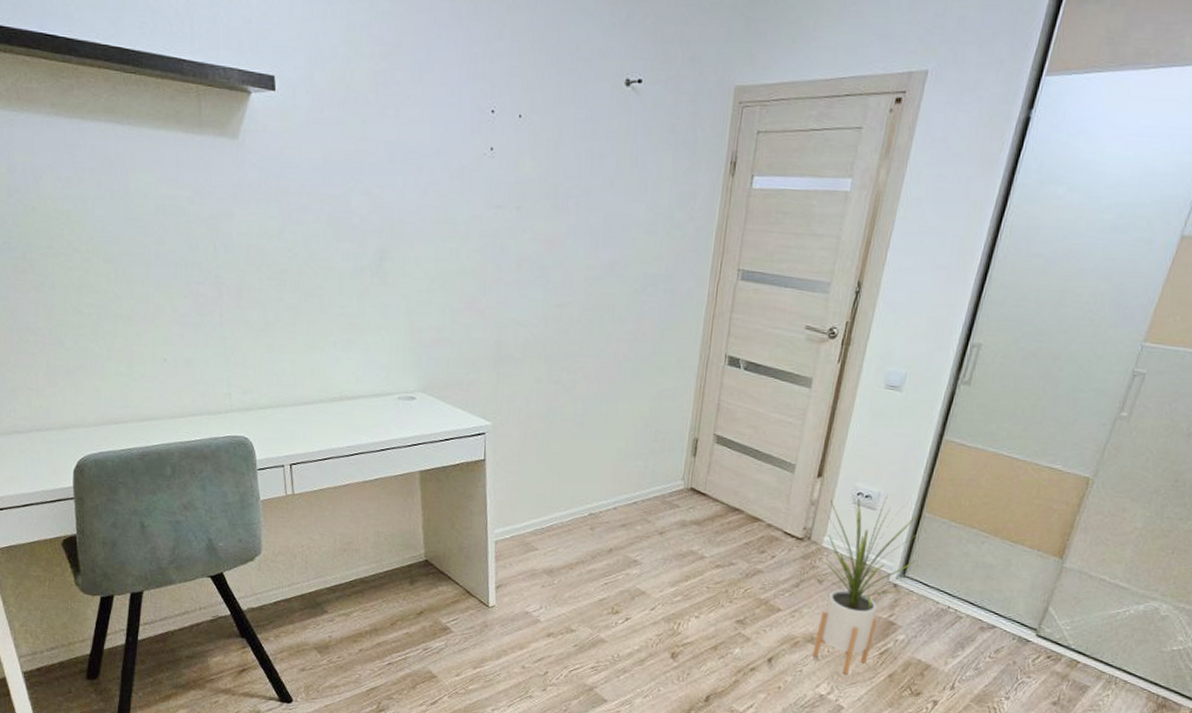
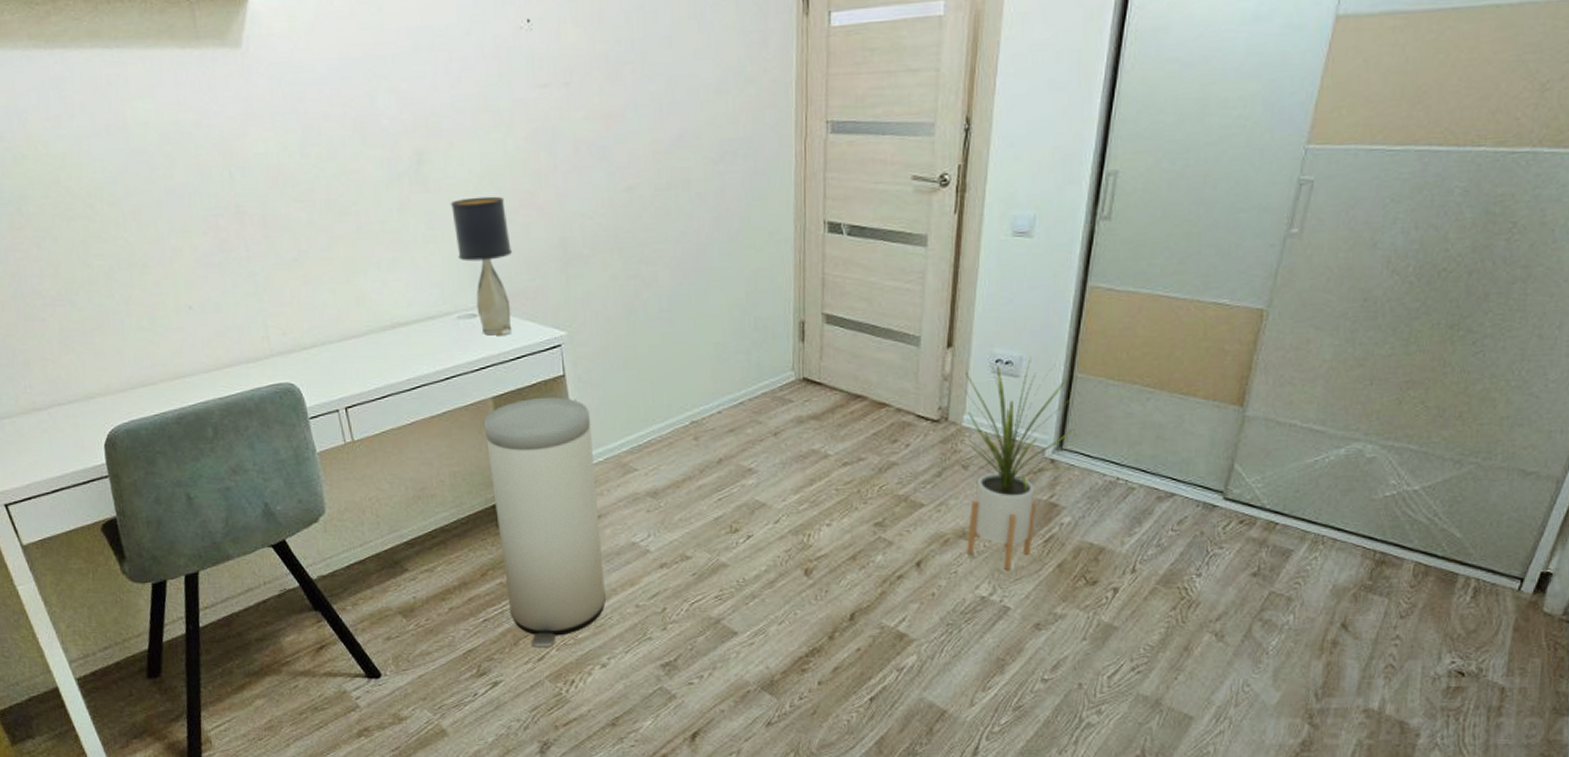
table lamp: none [403,295,453,419] -> present [449,196,512,336]
pedal bin: none [409,476,503,694] -> present [483,397,606,648]

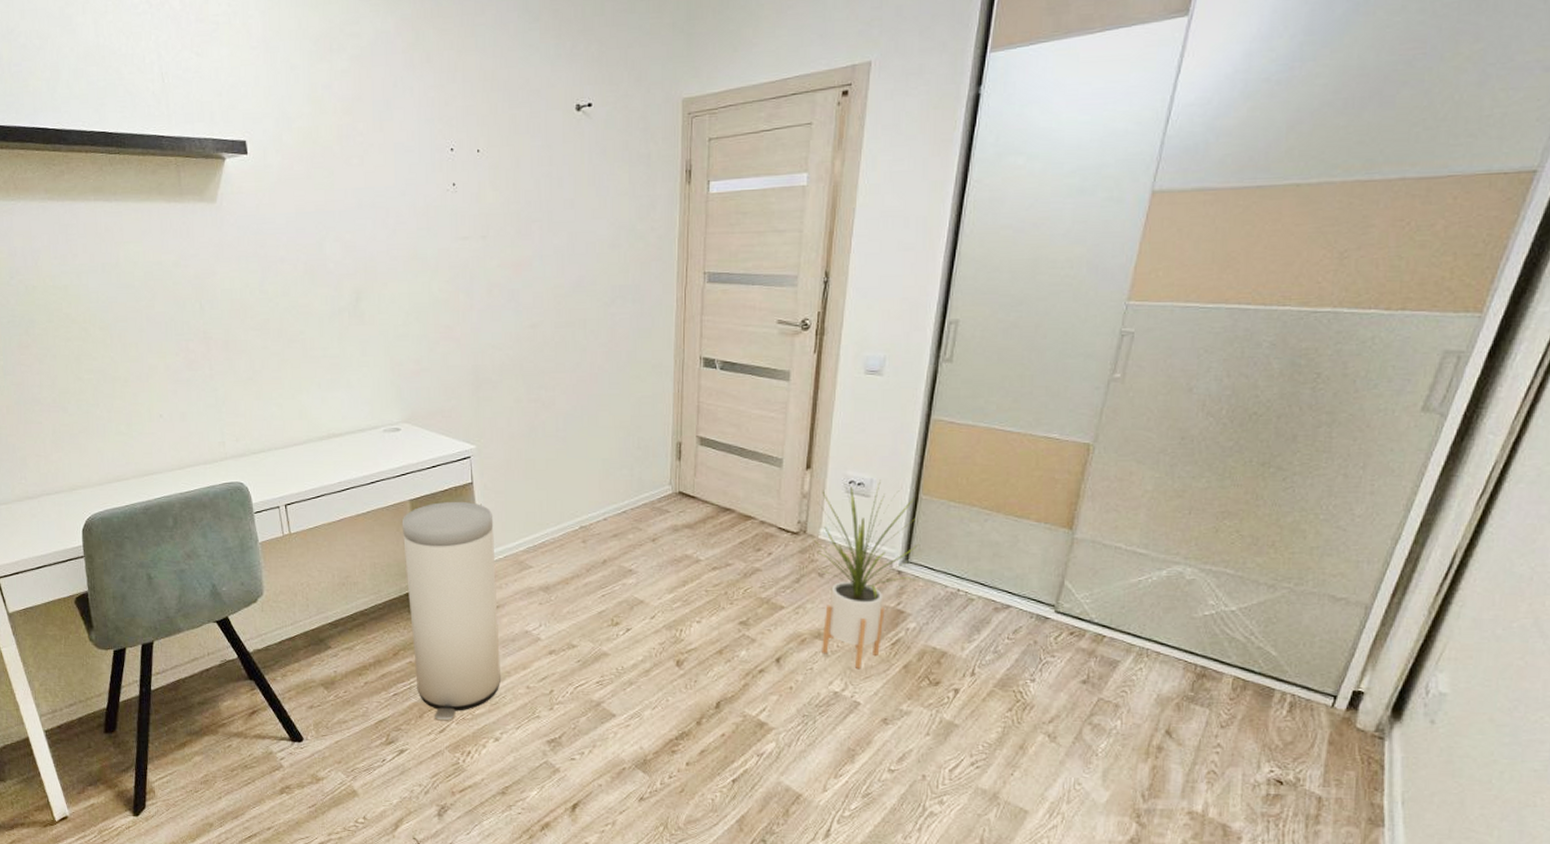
table lamp: present [449,196,512,336] -> none [381,329,432,447]

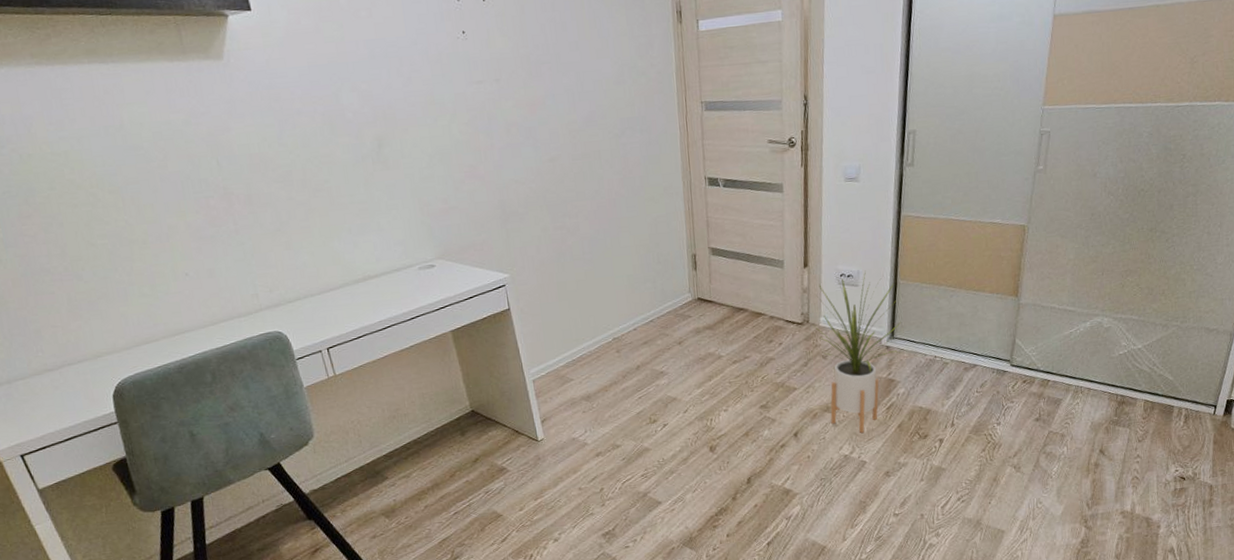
pedal bin: present [401,501,500,721] -> none [445,327,554,531]

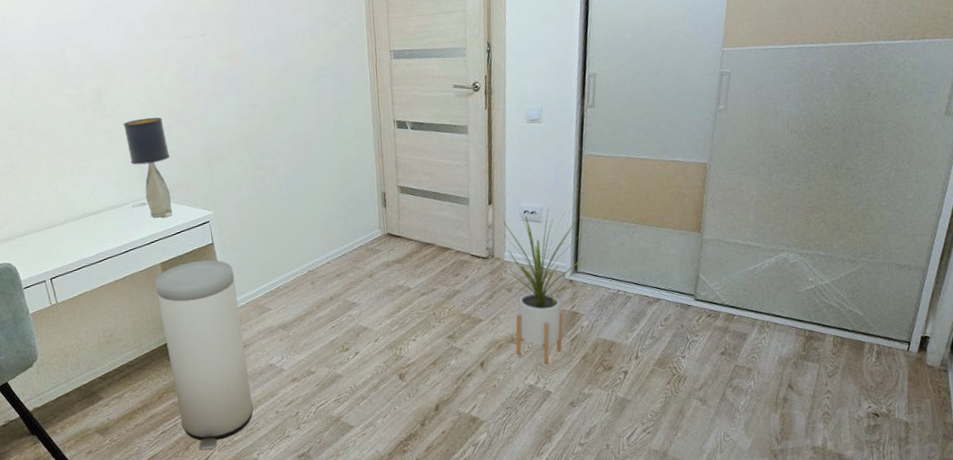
table lamp: none [407,170,465,281] -> present [122,117,173,218]
pedal bin: none [445,327,554,531] -> present [155,260,253,450]

